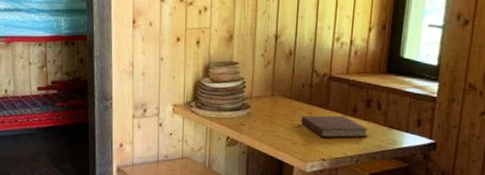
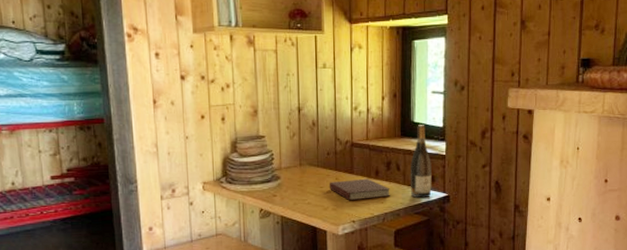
wine bottle: none [391,61,419,143] -> present [411,125,432,199]

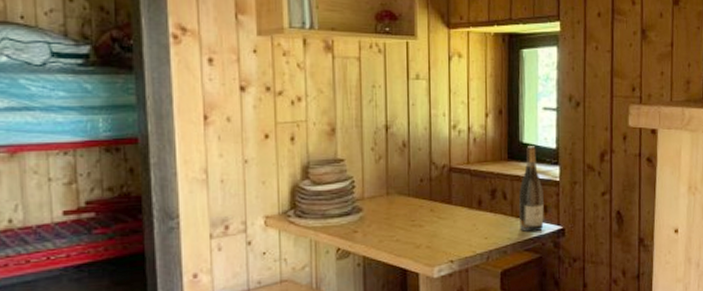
notebook: present [329,178,390,201] -> none [422,209,495,237]

